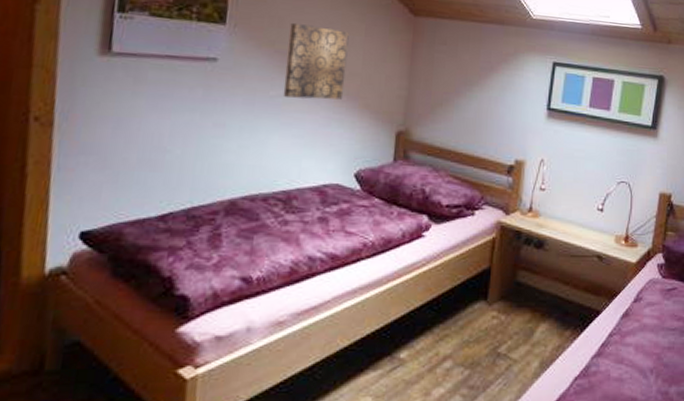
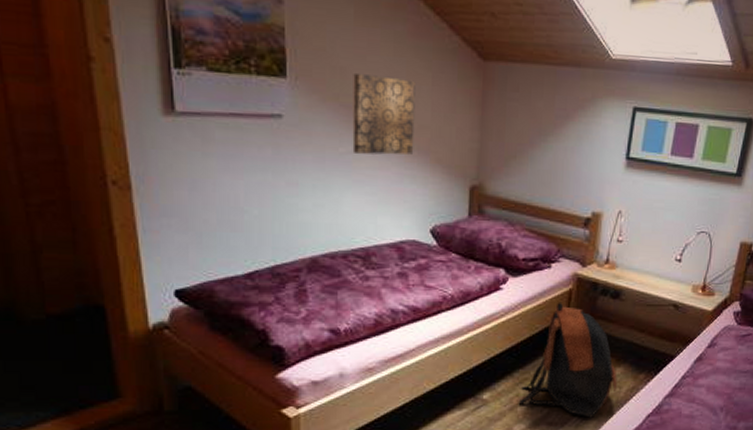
backpack: none [439,251,542,381] -> present [519,302,617,418]

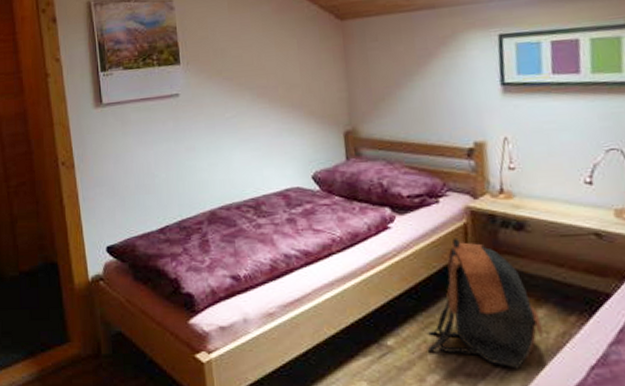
wall art: present [352,72,416,155] -> none [231,48,289,117]

